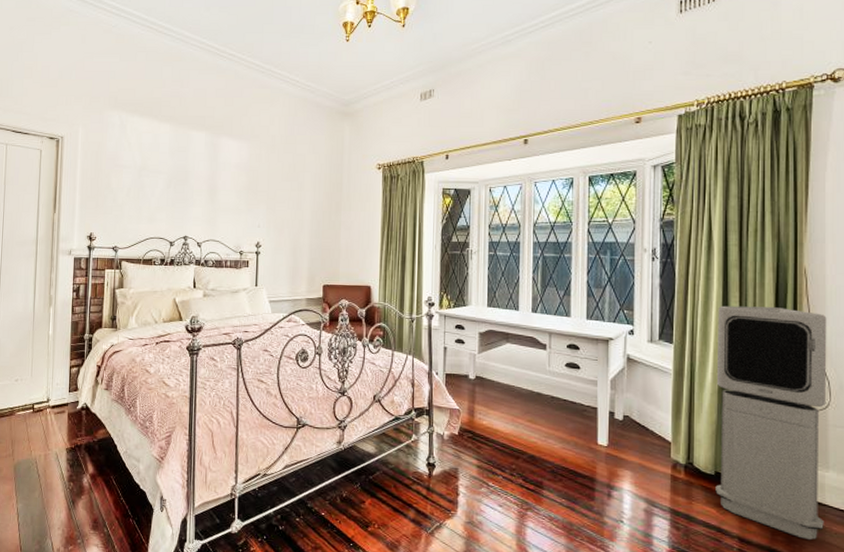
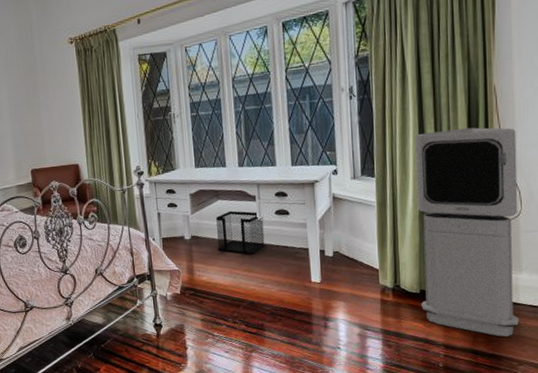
wastebasket: none [502,356,552,406] -> present [216,210,265,255]

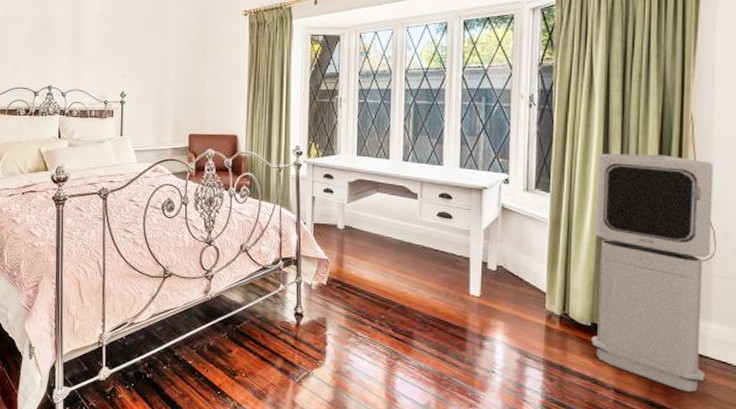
wastebasket: present [216,210,265,255] -> none [371,205,423,255]

